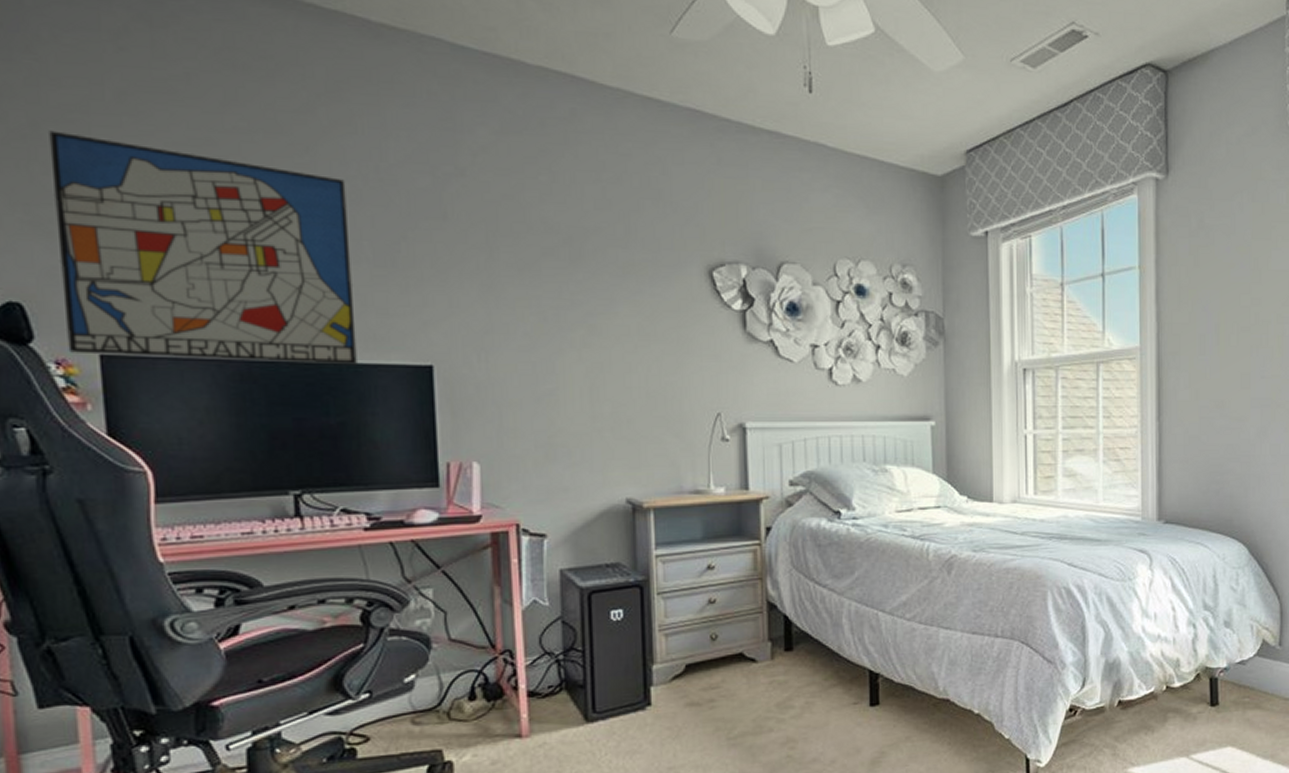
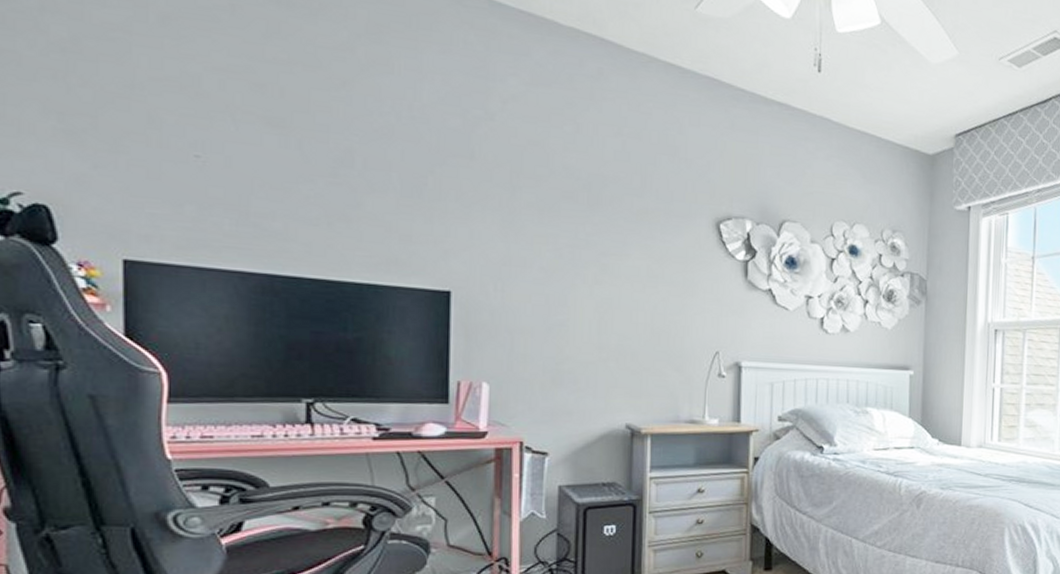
wall art: present [49,130,357,365] -> none [89,46,379,286]

